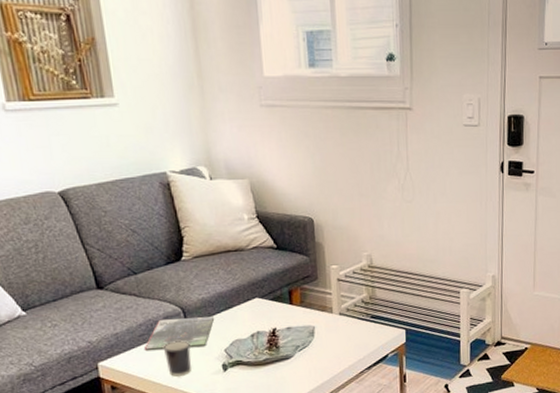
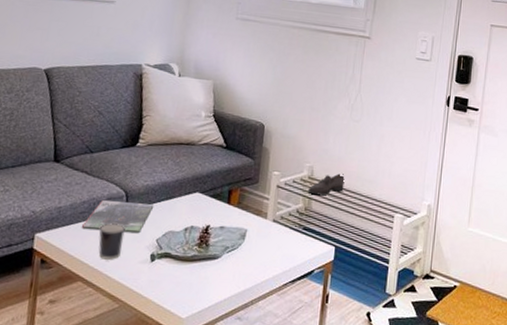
loafer: none [369,257,406,283] -> present [307,173,345,196]

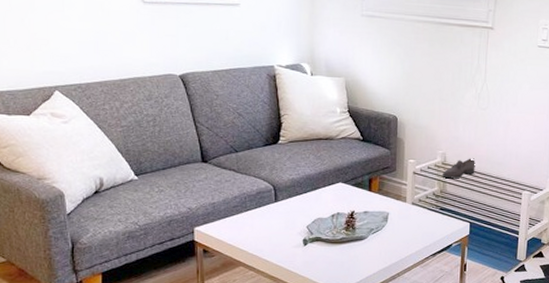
magazine: present [82,199,154,233] -> none [237,194,301,221]
mug: present [98,223,125,260] -> none [252,214,277,246]

